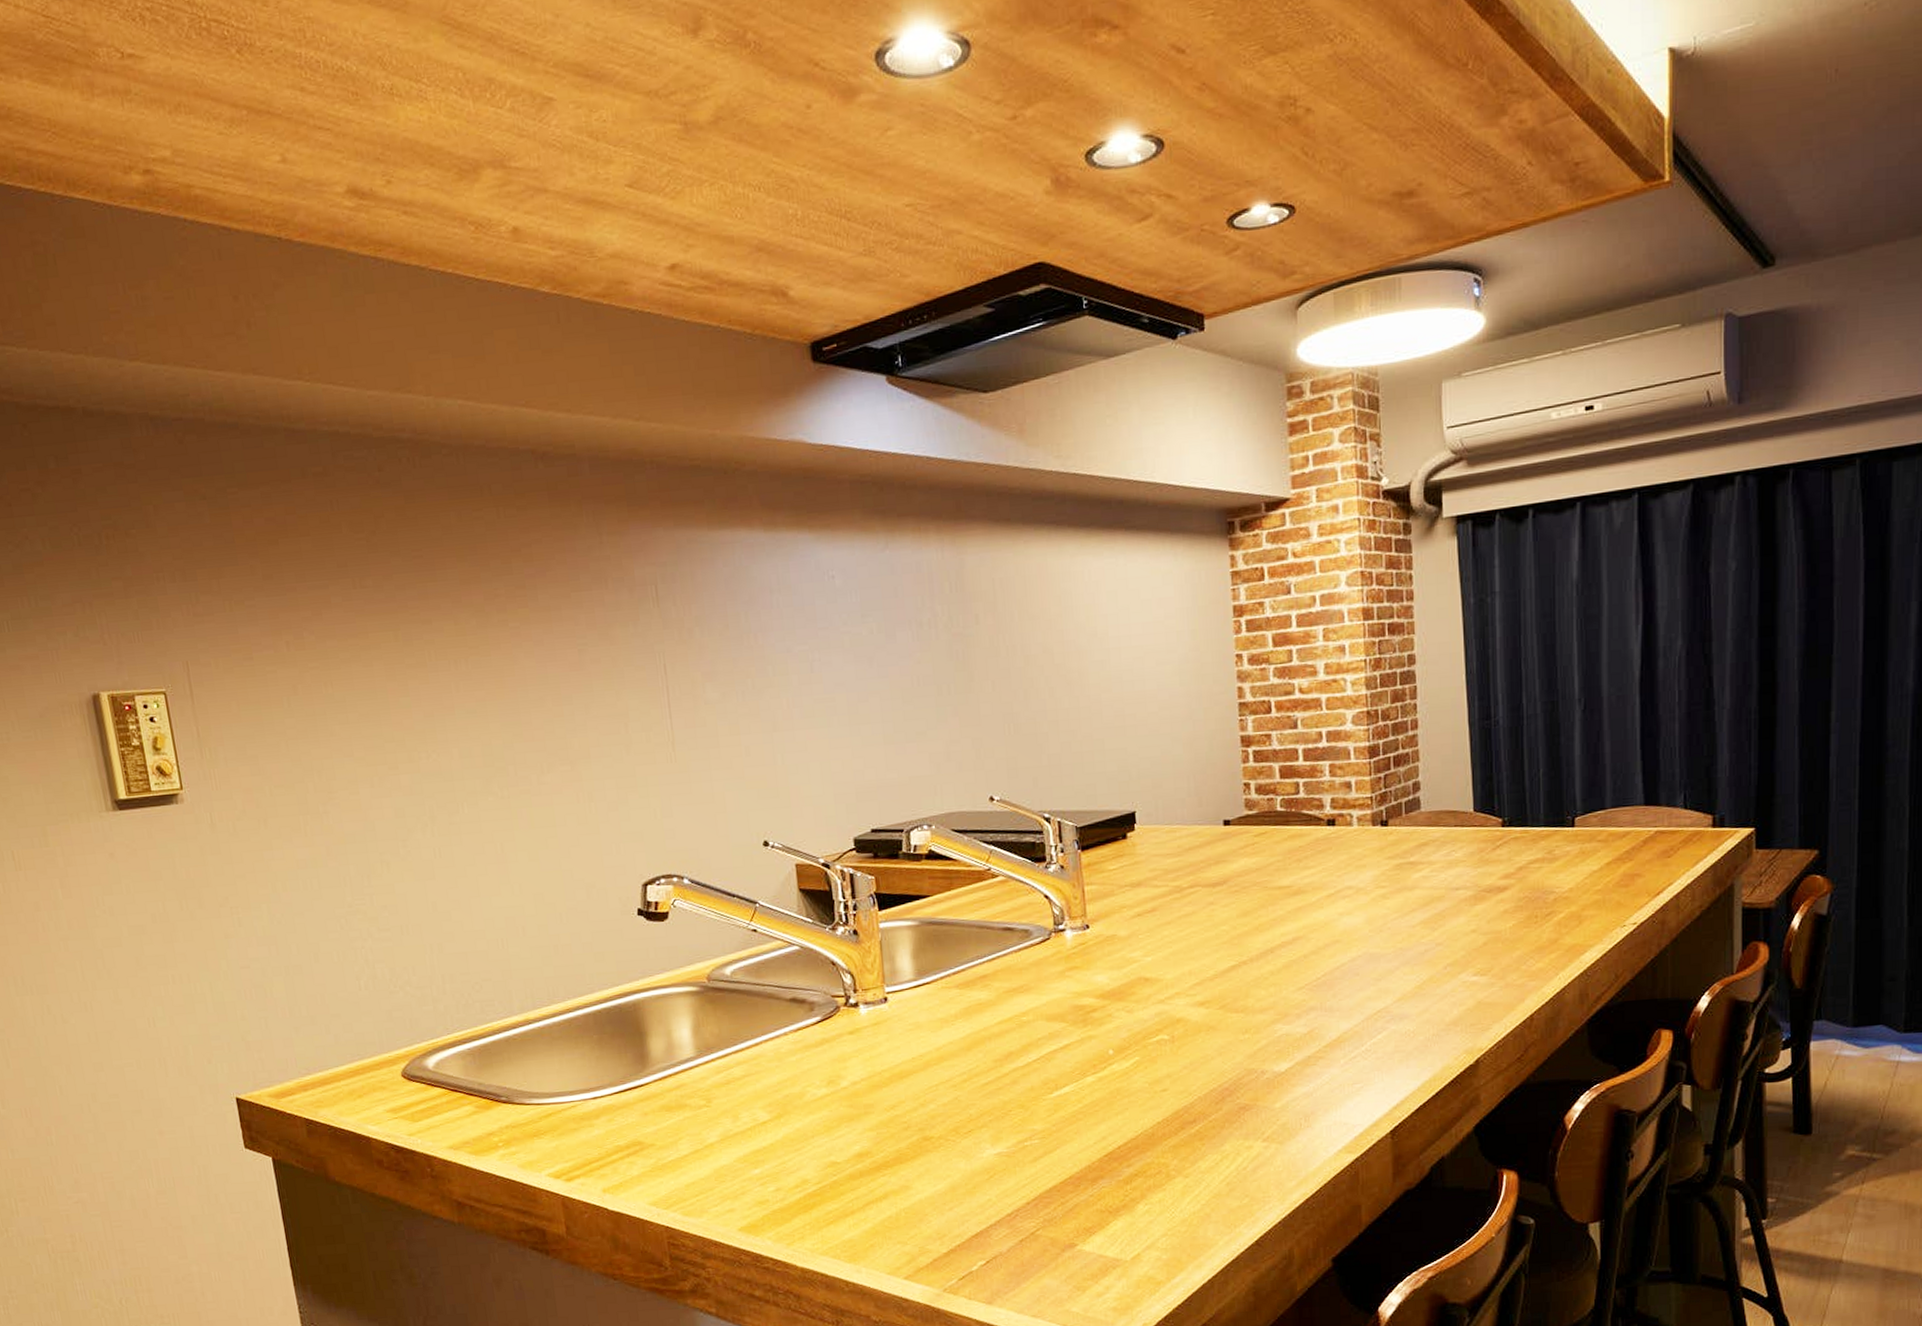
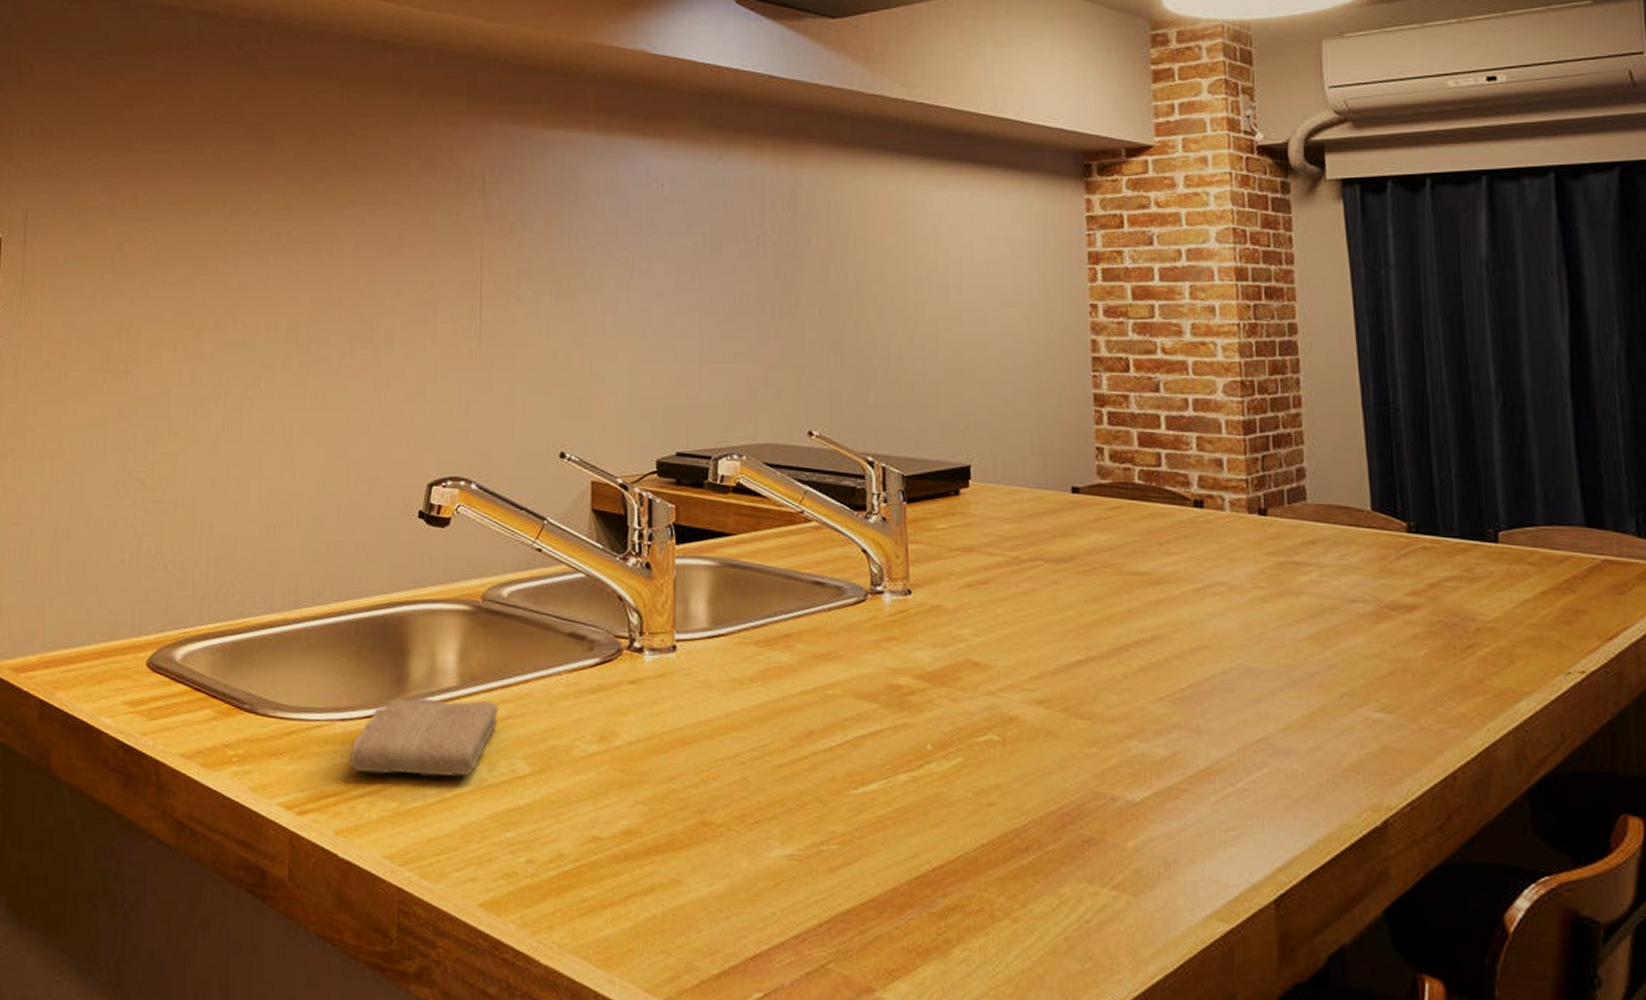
washcloth: none [606,1064,735,1139] -> present [350,697,499,777]

